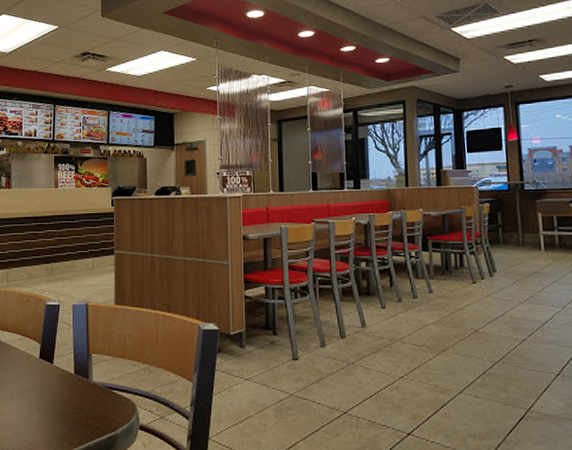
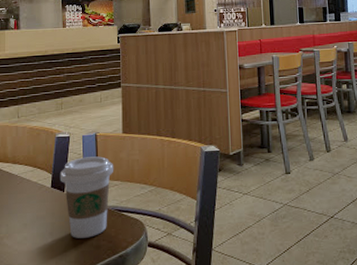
coffee cup: none [48,328,105,415] -> present [59,156,114,238]

